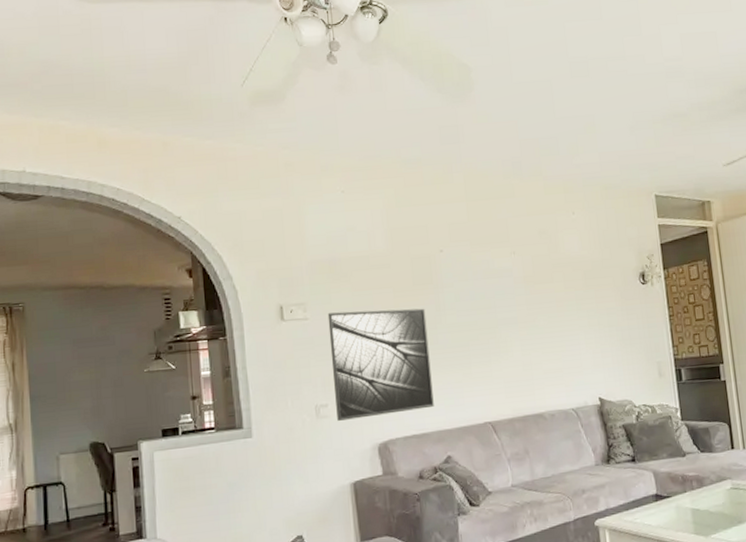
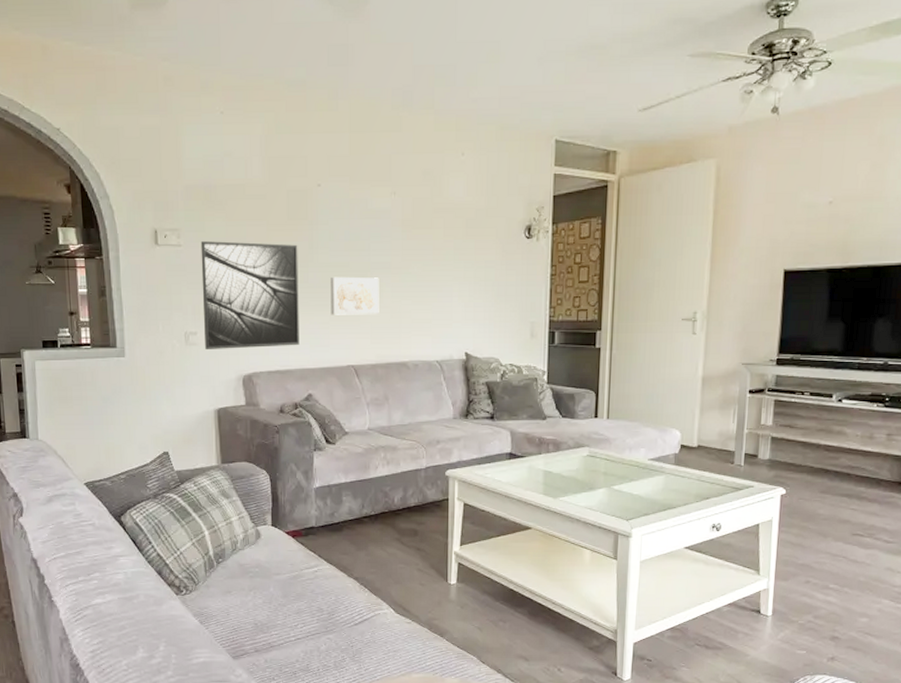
wall art: none [460,333,511,374] -> present [330,276,379,315]

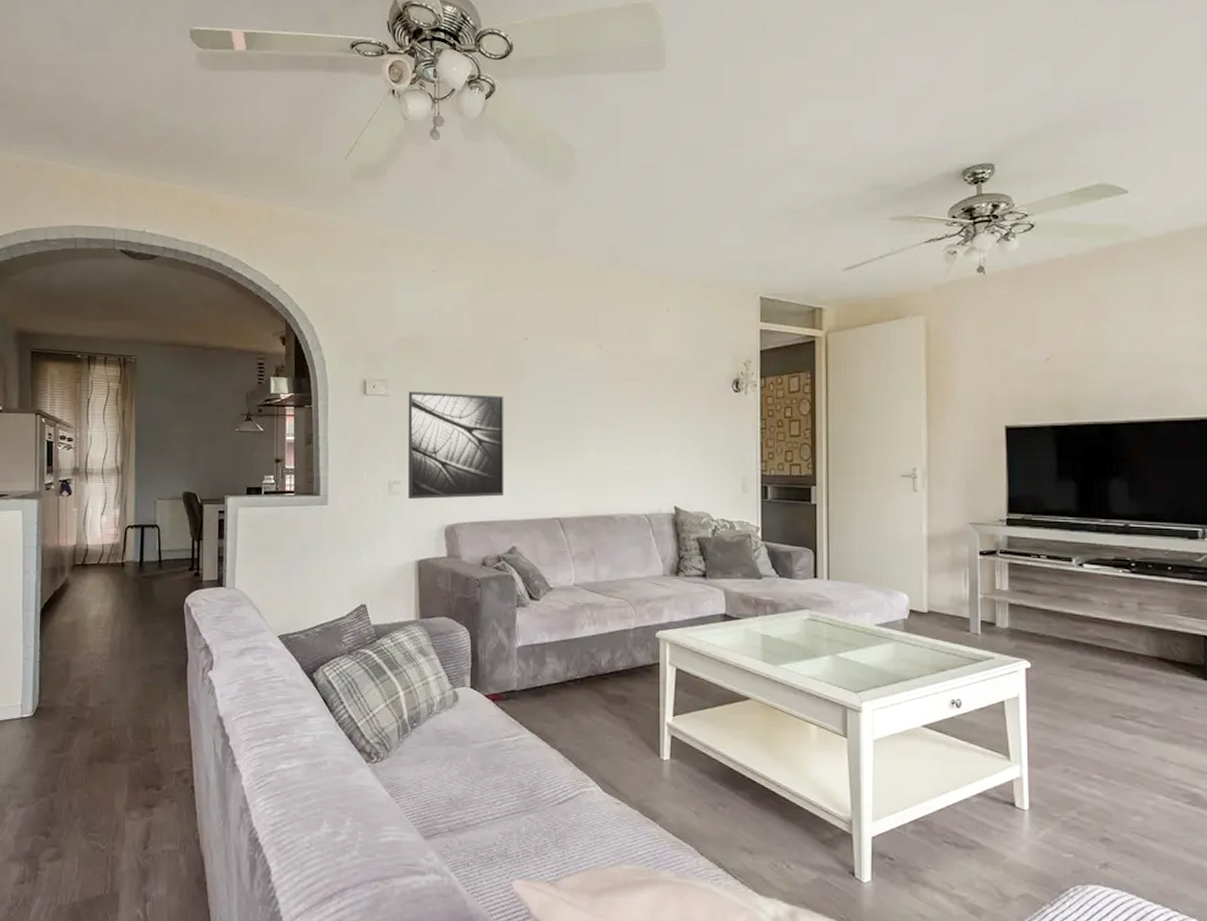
wall art: present [330,276,379,315] -> none [536,427,585,466]

